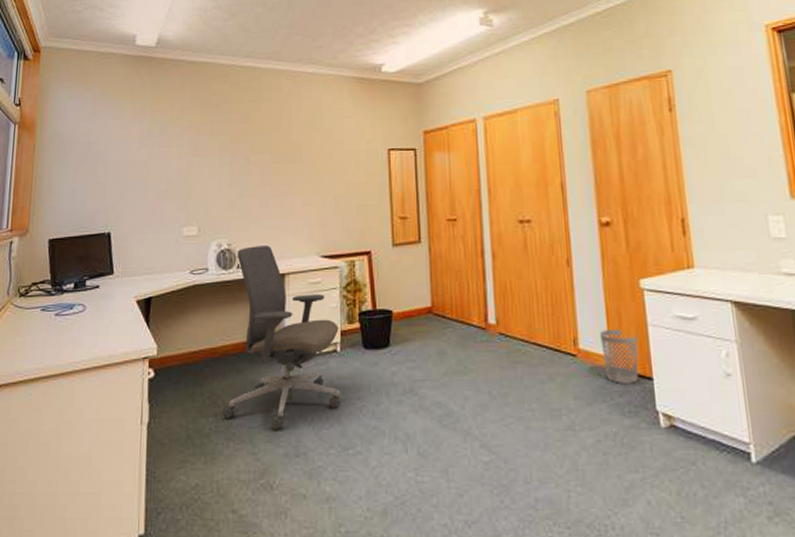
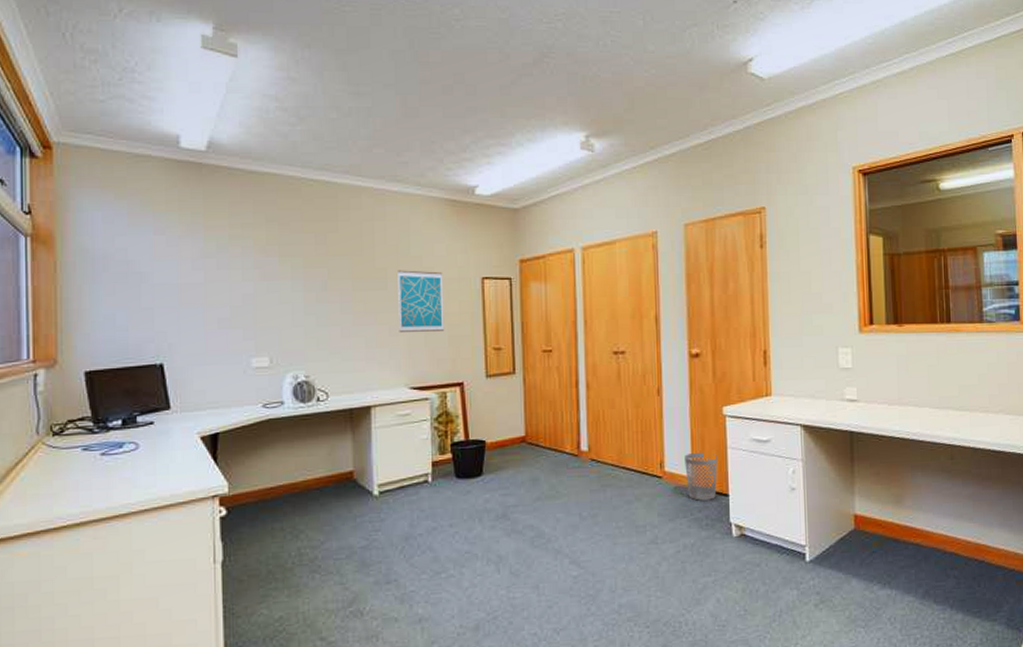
office chair: present [222,245,341,430] -> none [305,377,433,560]
wall art: none [311,144,353,202] -> present [398,270,445,332]

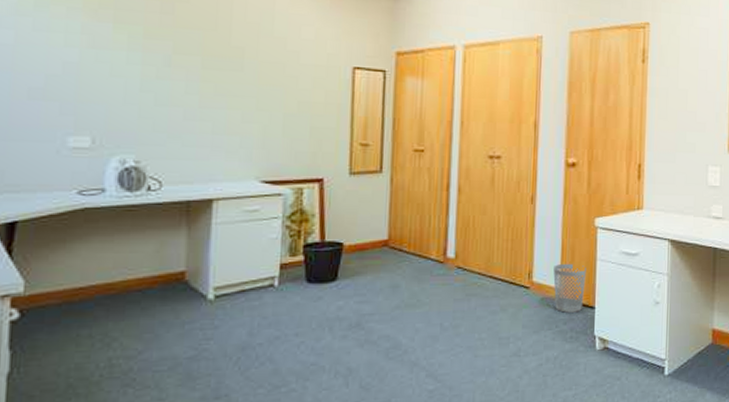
wall art: present [398,270,445,332] -> none [253,51,308,121]

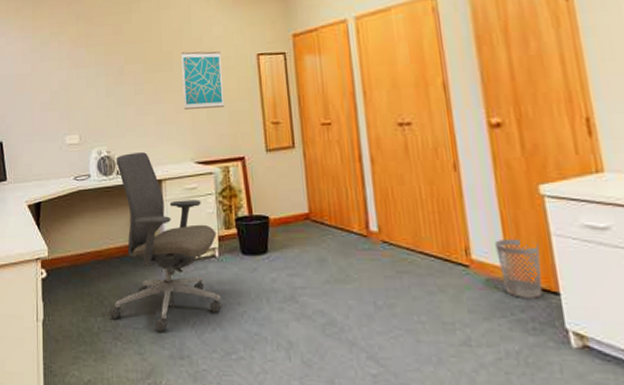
office chair: none [118,165,278,373] -> present [109,152,222,332]
wall art: none [253,51,308,121] -> present [181,51,225,109]

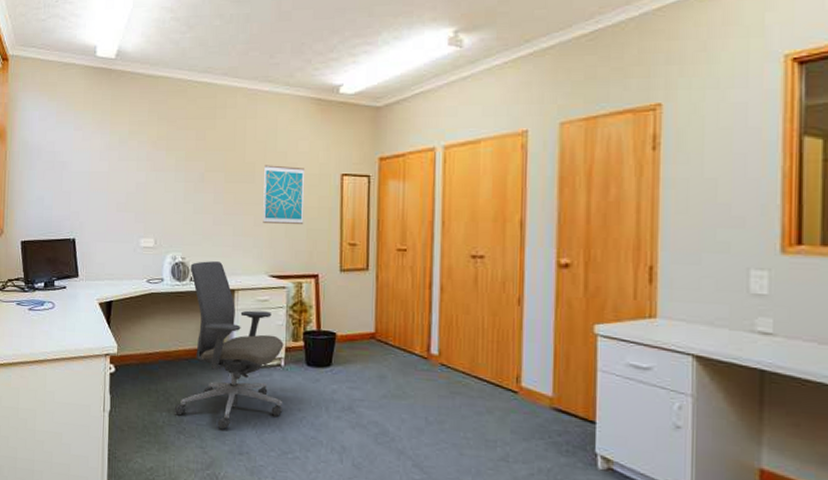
wastebasket: present [495,238,543,298] -> none [545,370,584,425]

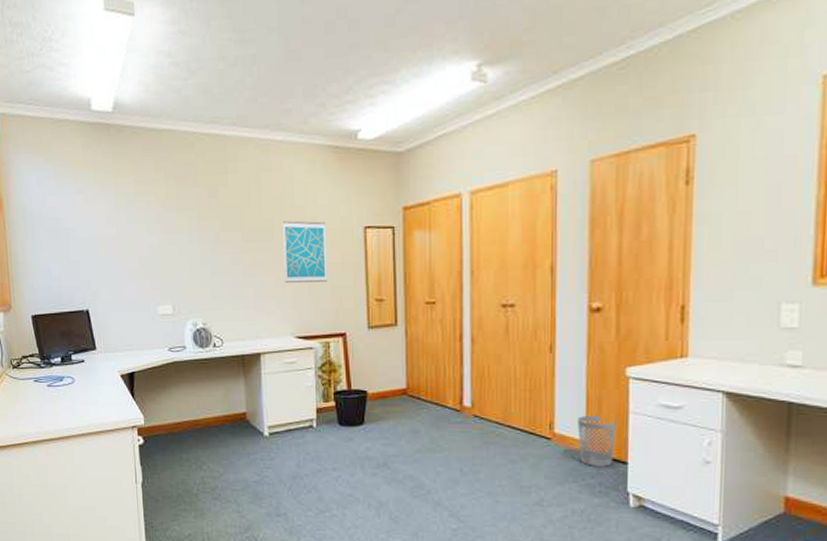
office chair: present [174,261,284,430] -> none [207,325,318,493]
wastebasket: none [545,370,584,425] -> present [578,415,616,467]

